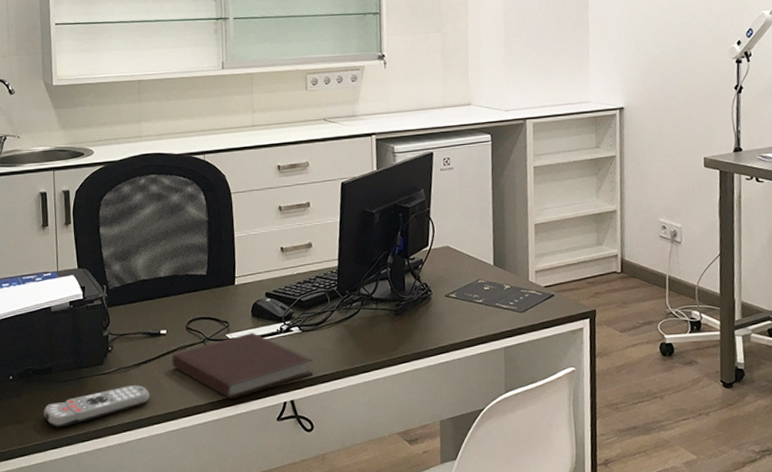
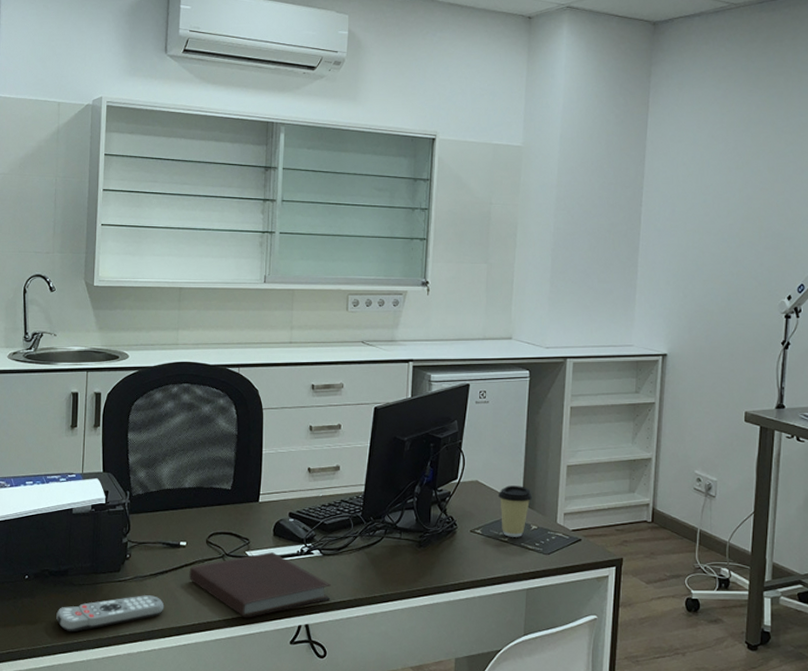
coffee cup: none [469,247,503,299] -> present [498,485,532,537]

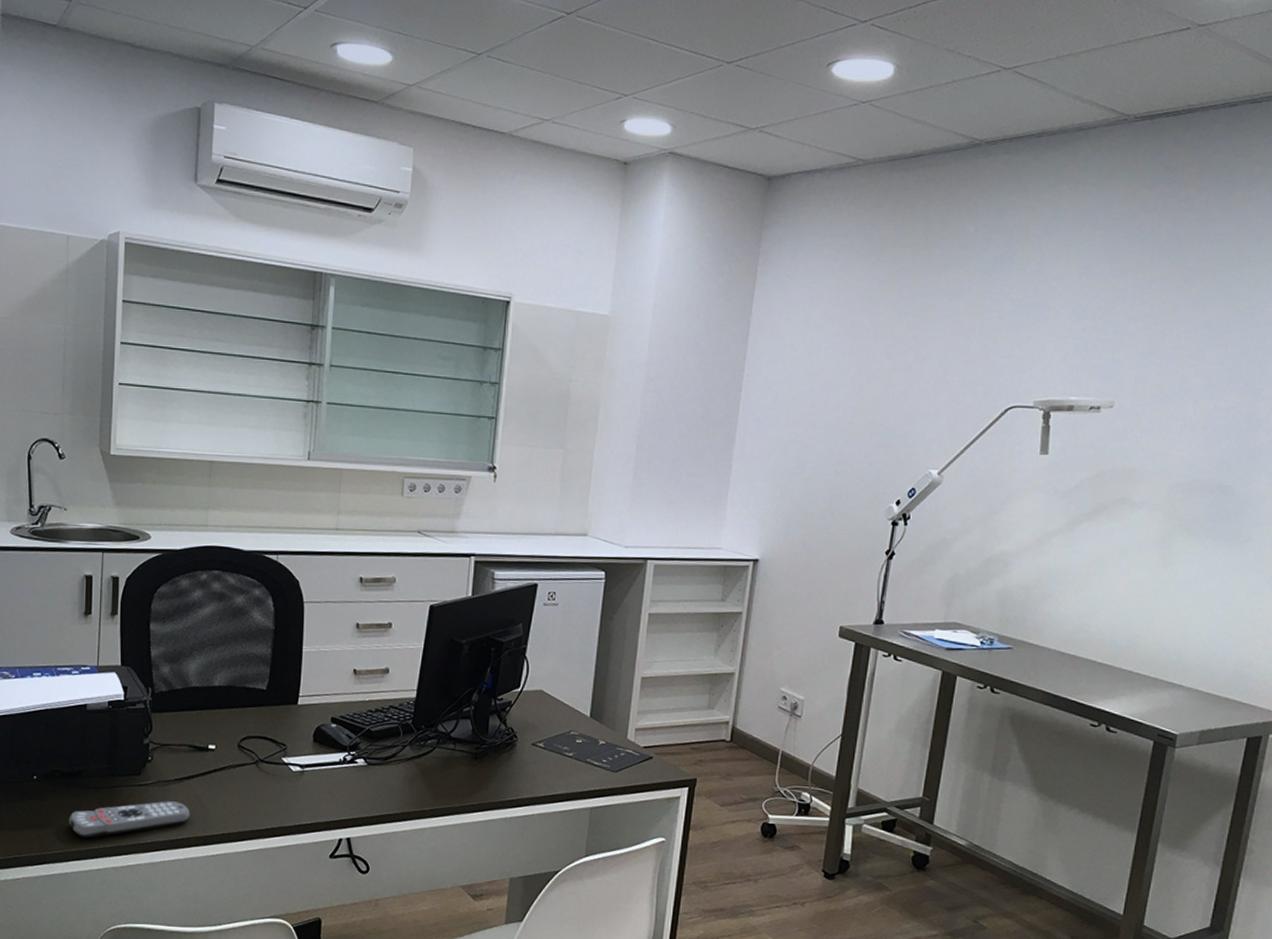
notebook: present [189,552,331,618] -> none [218,759,376,829]
coffee cup: present [498,485,532,537] -> none [564,696,601,753]

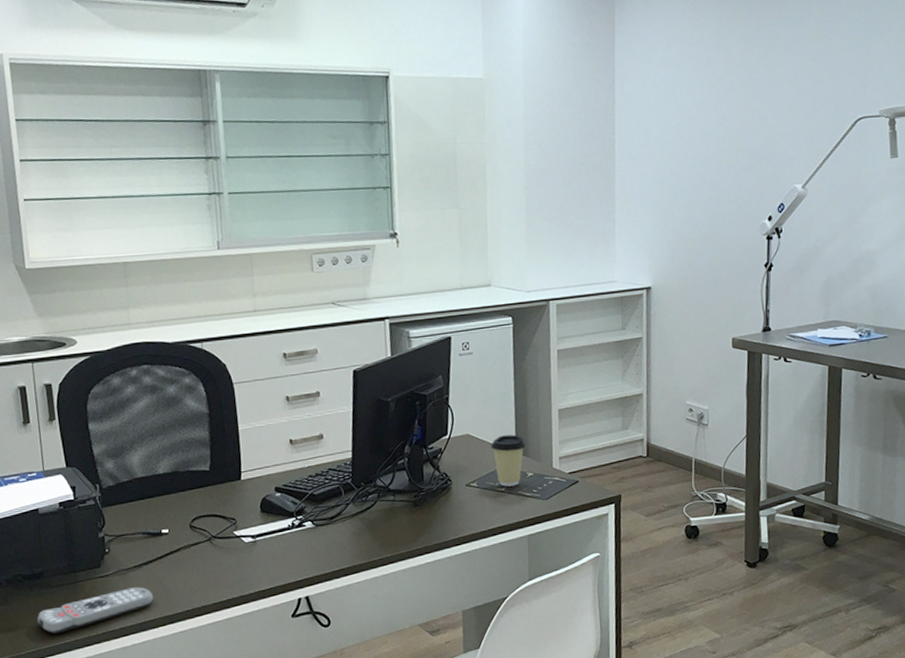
coffee cup: none [564,696,601,753] -> present [491,434,526,487]

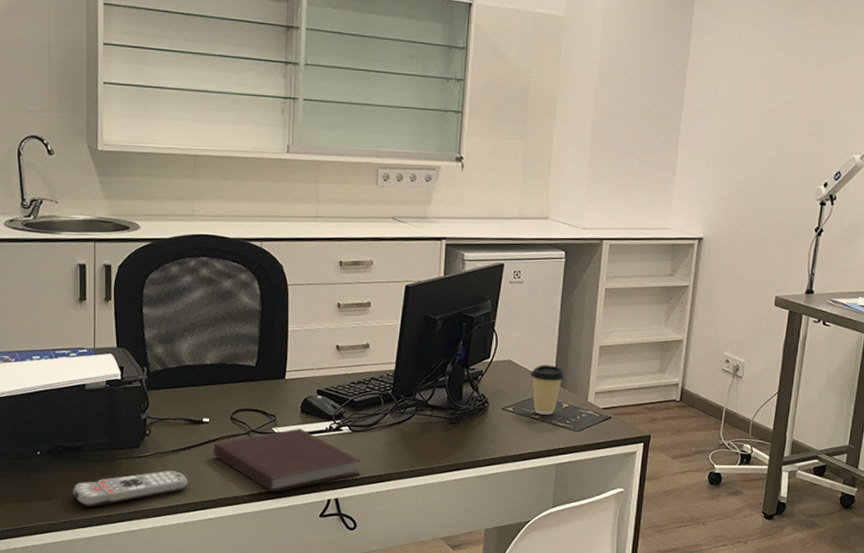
notebook: none [175,529,329,598] -> present [213,429,361,493]

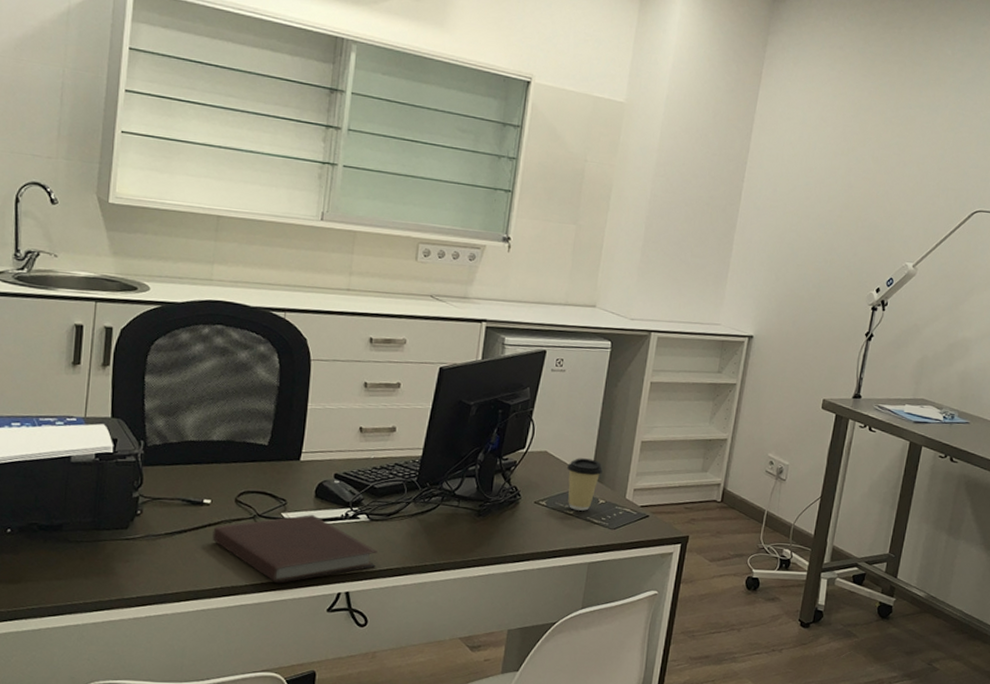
remote control: present [73,471,188,507] -> none [46,555,181,594]

